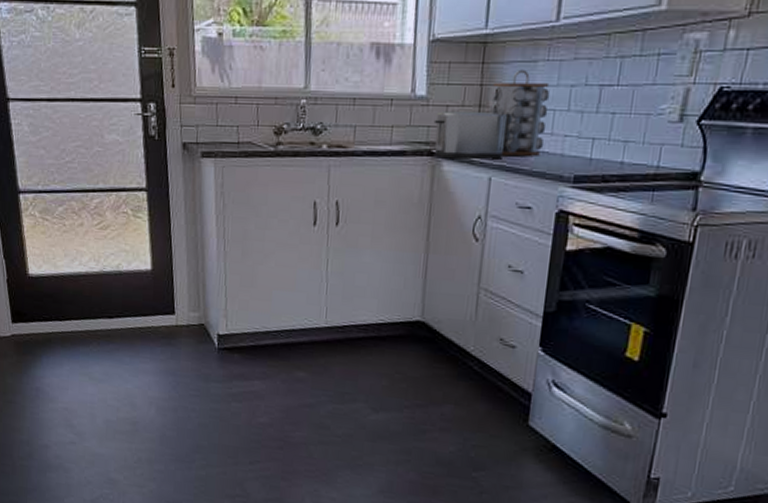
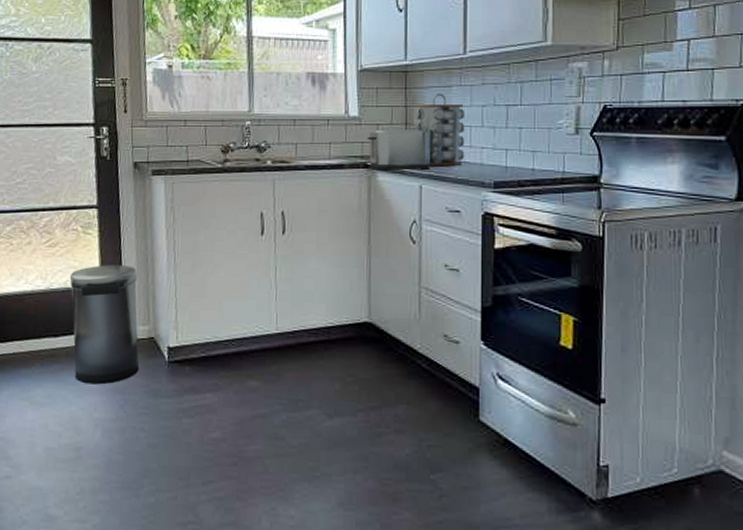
pedal bin: none [121,249,190,366] -> present [69,265,140,385]

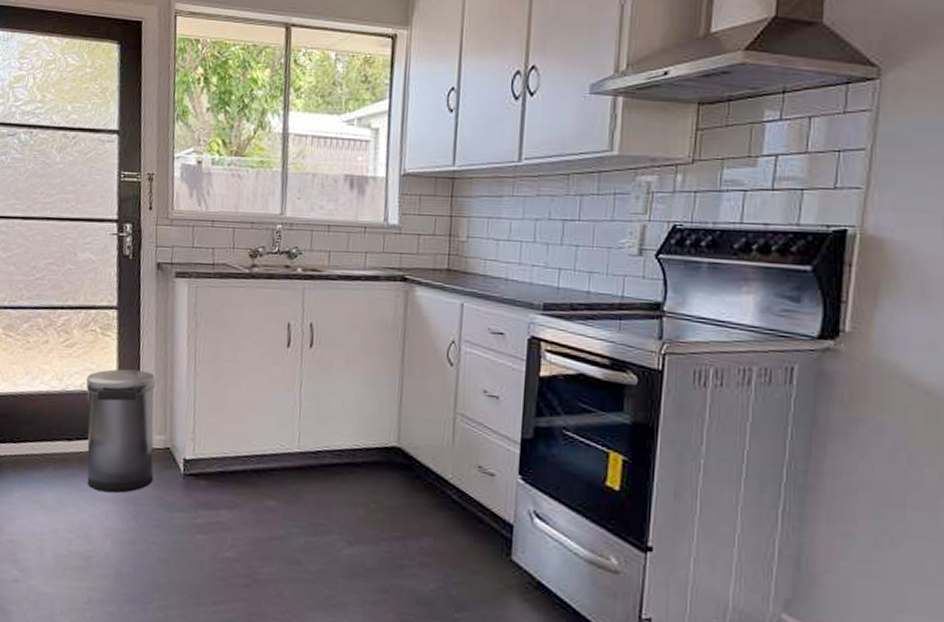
toaster: present [367,129,430,172] -> none [406,239,476,287]
spice rack: present [414,93,465,167] -> none [459,203,517,285]

